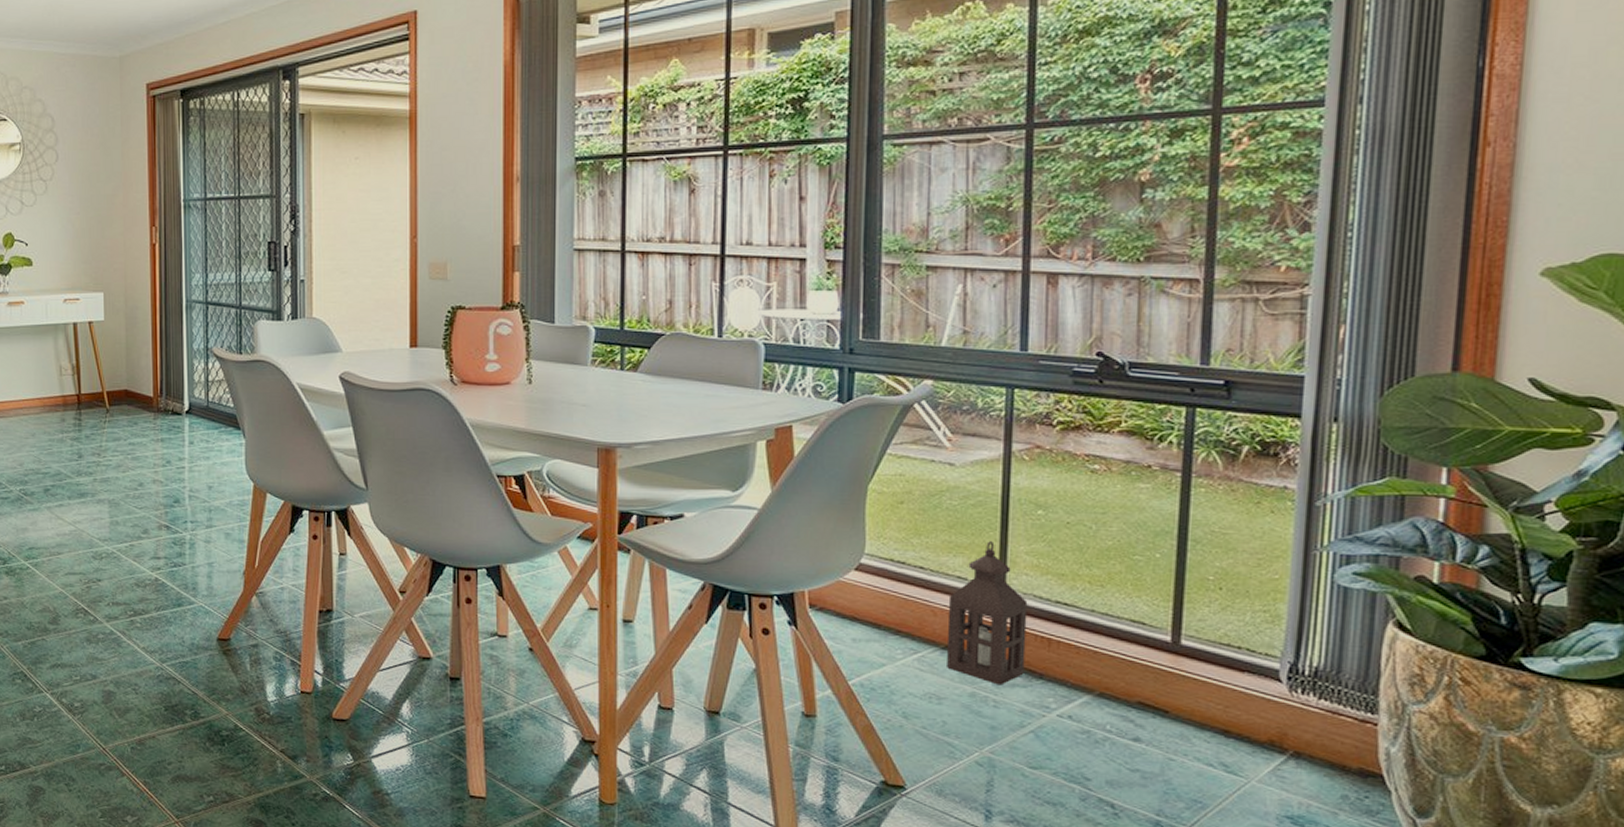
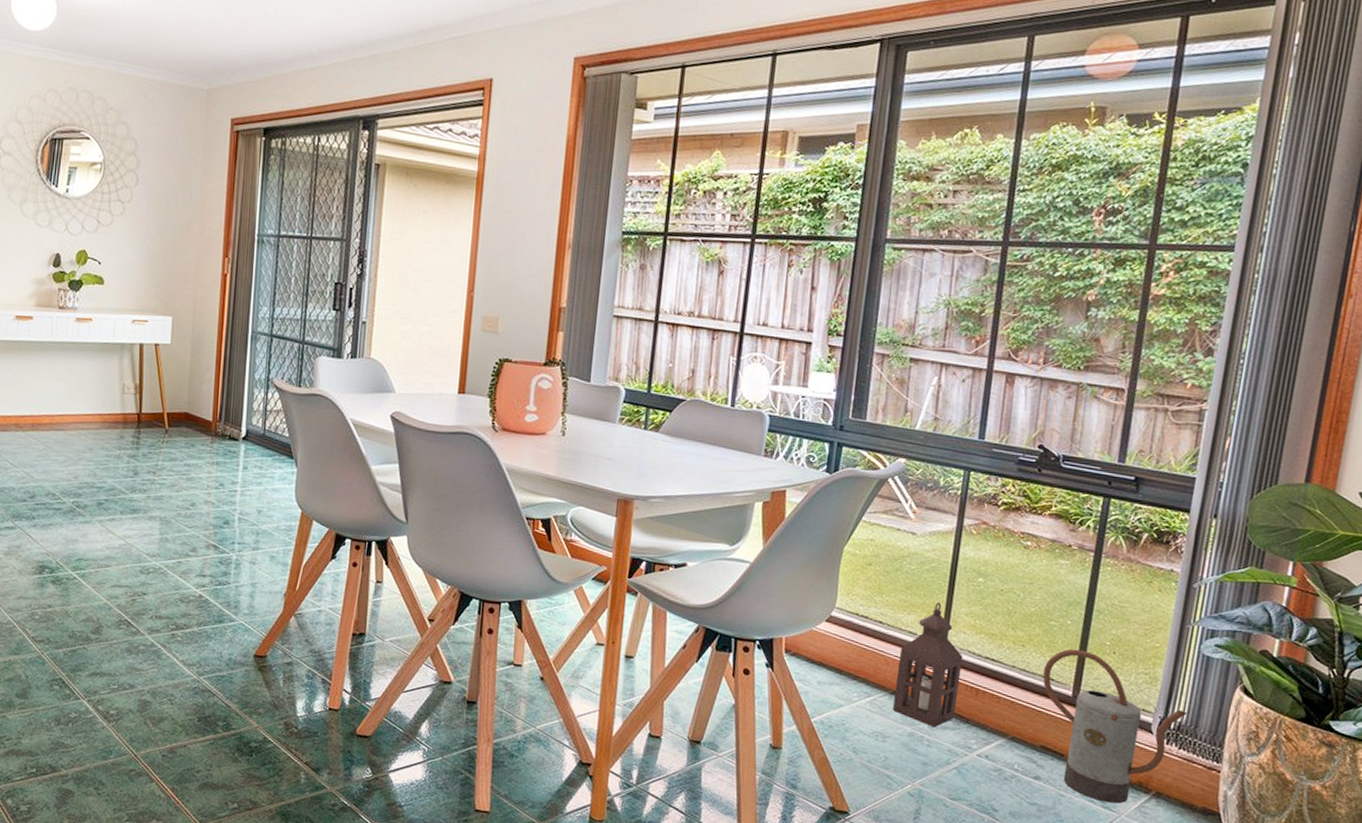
watering can: none [1131,586,1325,767] -> present [1043,648,1188,804]

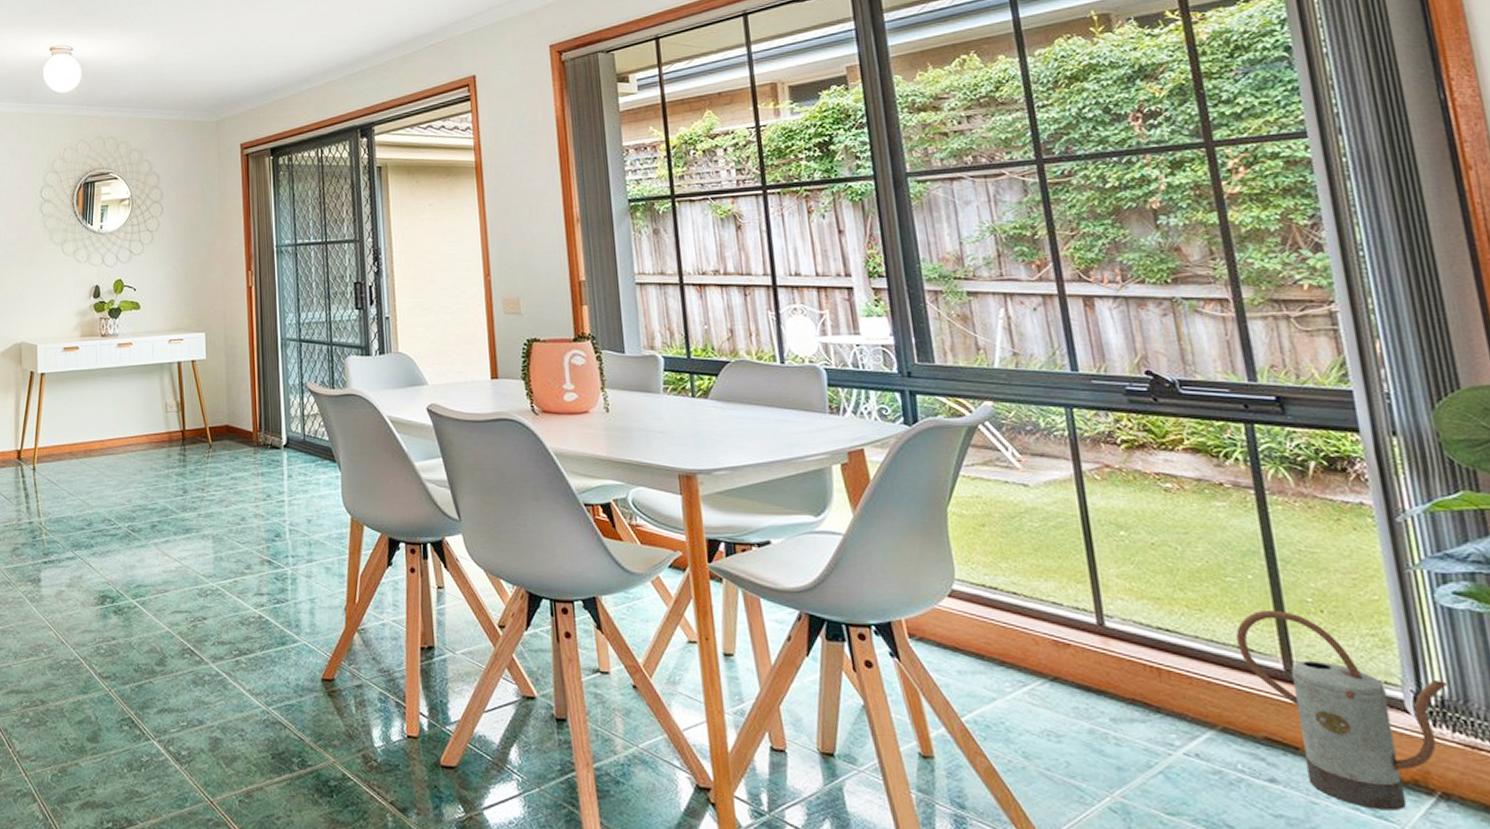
lantern: present [893,602,964,728] -> none [1047,564,1141,721]

